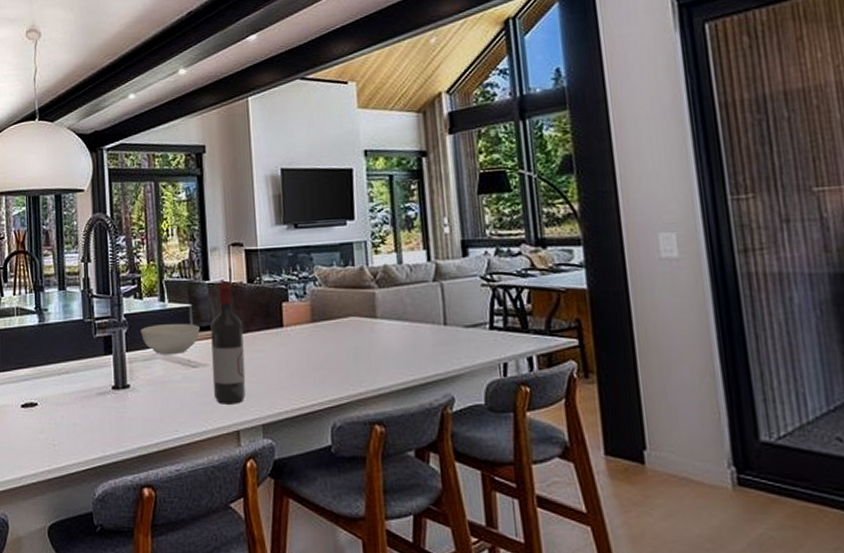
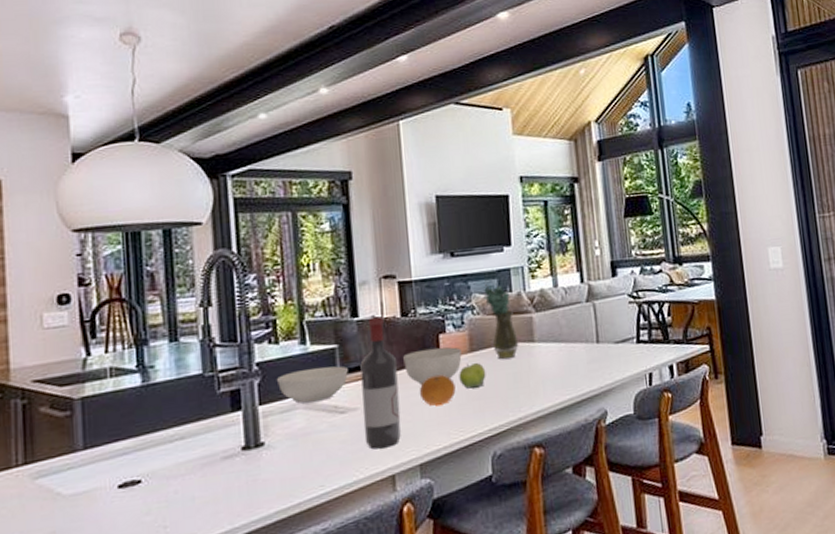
bowl: none [249,315,304,350] -> present [403,347,462,386]
fruit: none [262,341,297,370] -> present [419,374,456,406]
fruit: none [300,332,327,358] -> present [459,362,486,389]
vase: none [325,256,361,333] -> present [483,283,519,360]

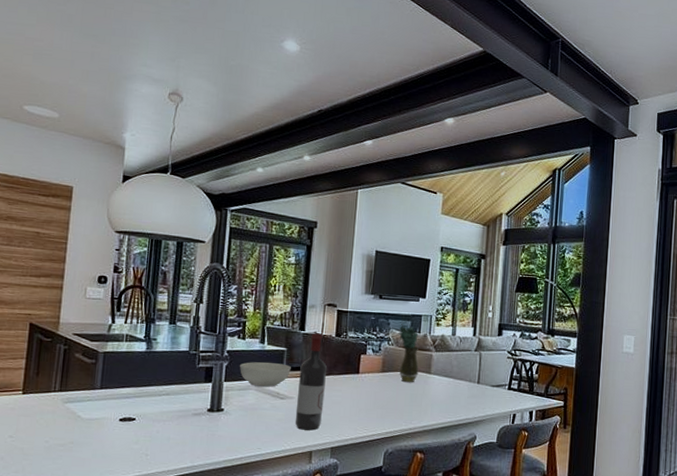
bowl: present [403,347,462,386] -> none [332,363,375,390]
fruit: present [419,374,456,406] -> none [339,384,367,407]
fruit: present [459,362,486,389] -> none [370,380,391,399]

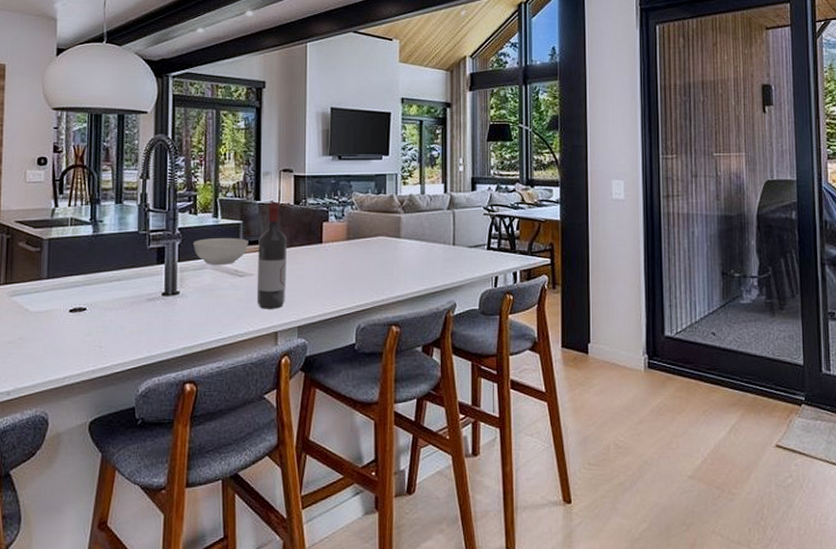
vase: present [398,323,419,383] -> none [362,185,388,250]

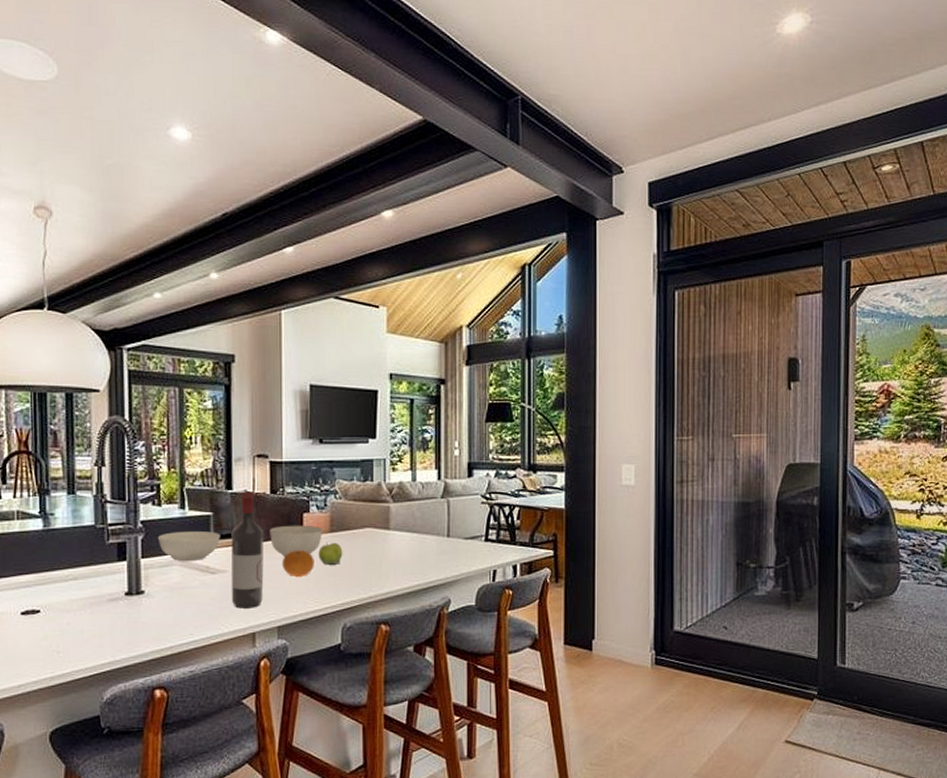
bowl: none [293,233,340,263] -> present [270,525,322,558]
fruit: none [303,255,332,280] -> present [281,549,314,576]
fruit: none [336,249,358,270] -> present [318,542,343,565]

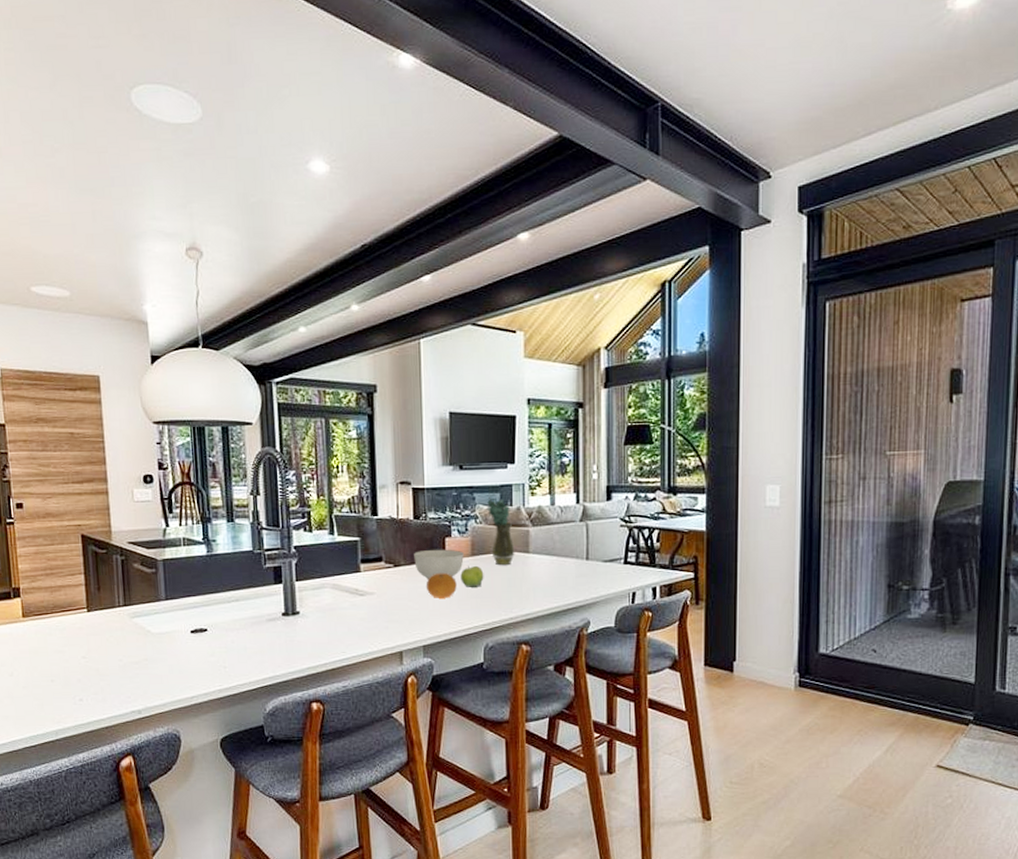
bowl: present [157,530,220,561] -> none [309,555,368,584]
wine bottle: present [230,491,264,609] -> none [378,517,410,629]
vase: none [346,471,375,543] -> present [486,496,515,566]

